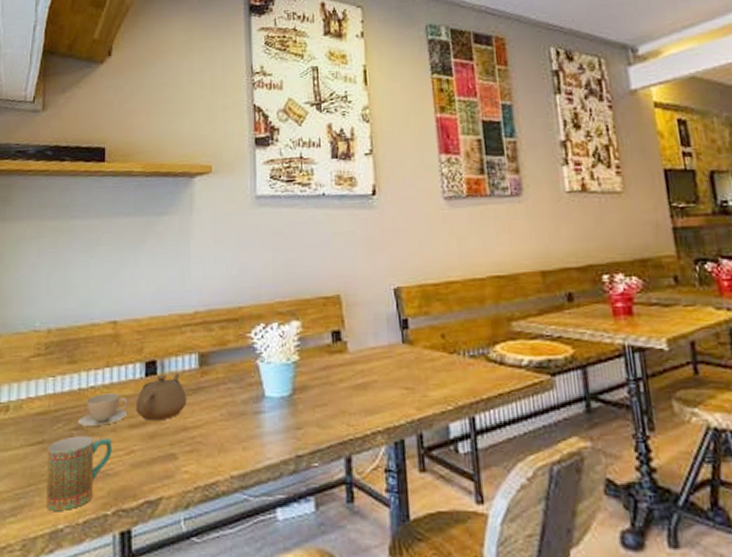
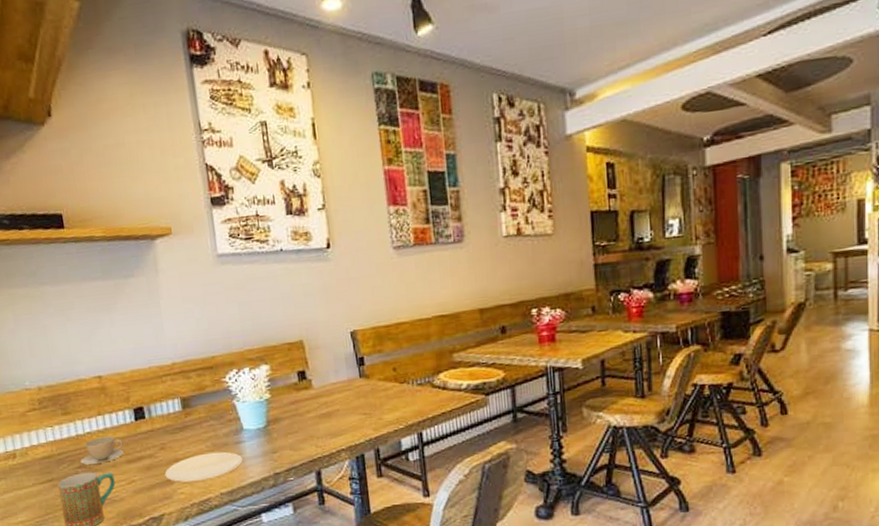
teapot: present [135,373,187,421] -> none [130,416,175,456]
plate: none [169,422,260,459] -> present [165,451,243,483]

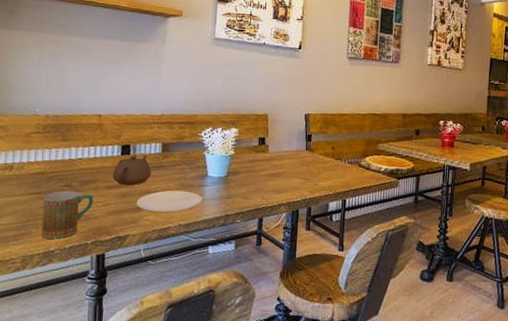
teacup: present [80,436,124,465] -> none [68,164,107,185]
teapot: none [130,416,175,456] -> present [112,155,151,186]

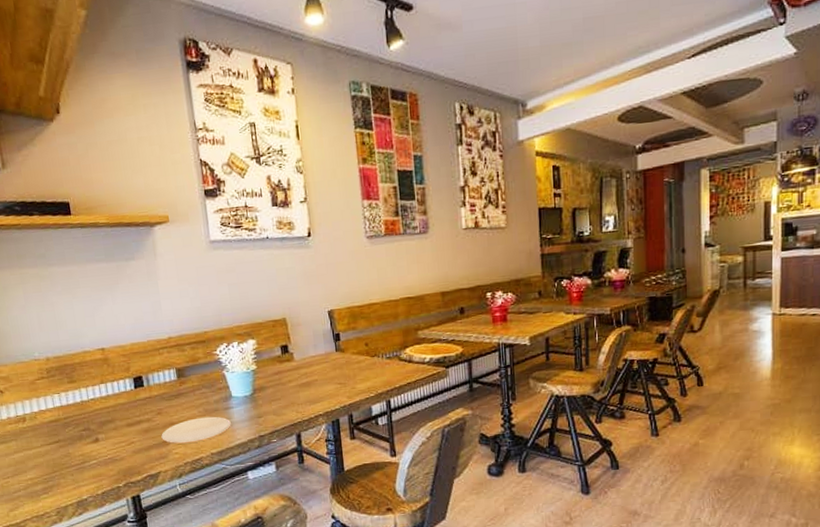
mug: present [41,190,94,239] -> none [63,434,117,487]
teapot: present [112,155,151,186] -> none [129,384,171,420]

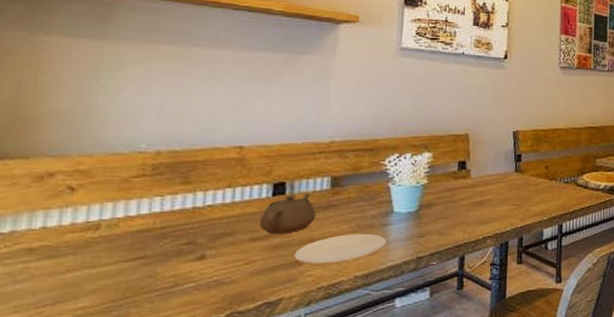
teapot: none [129,384,171,420] -> present [259,193,316,235]

